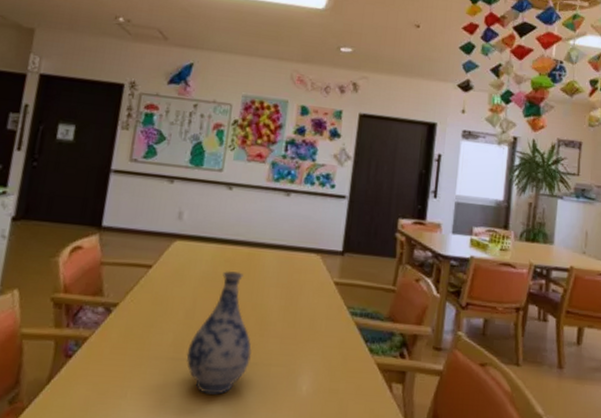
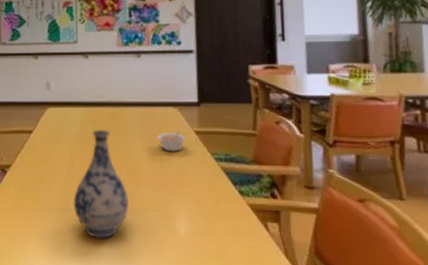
legume: none [293,279,324,302] -> present [157,130,186,152]

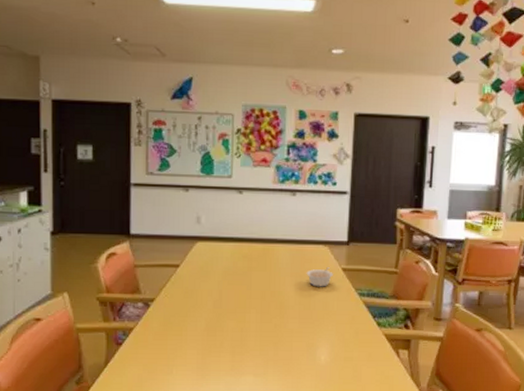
vase: present [73,130,129,238] -> none [219,265,274,367]

